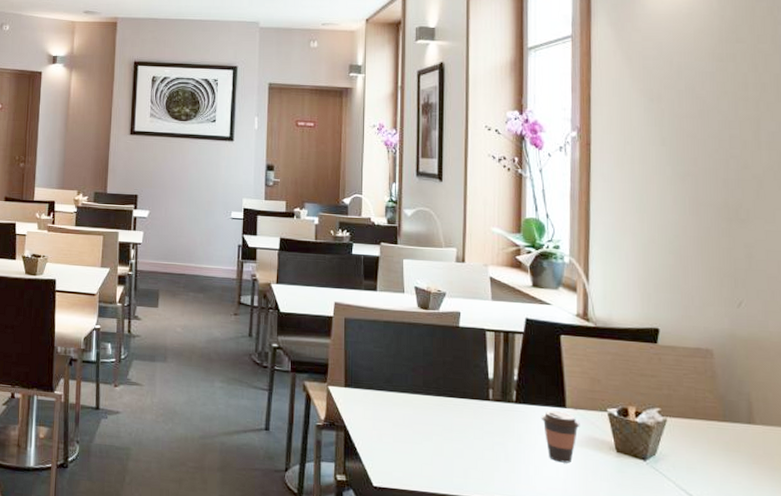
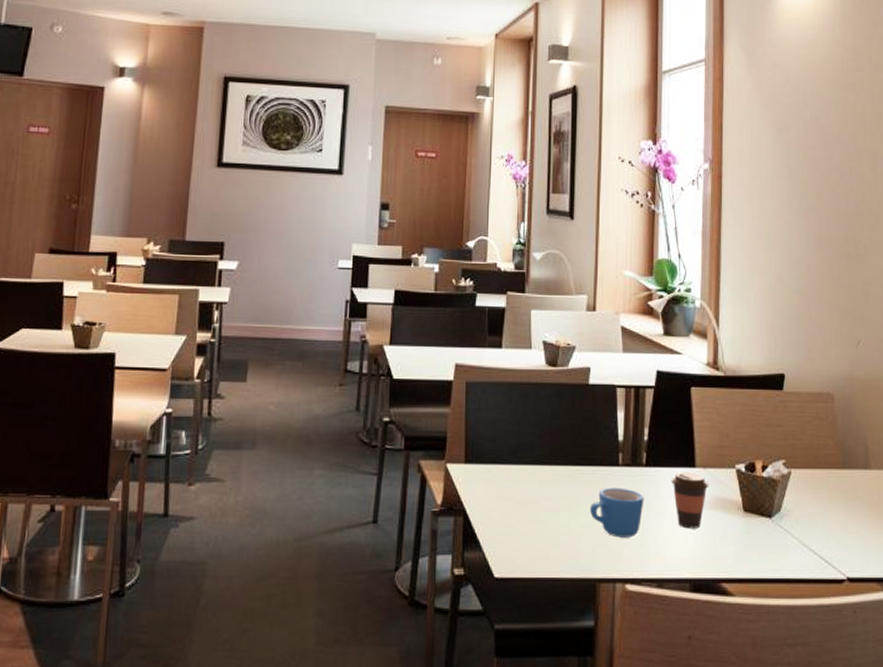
mug: none [462,418,515,465] -> present [590,487,644,538]

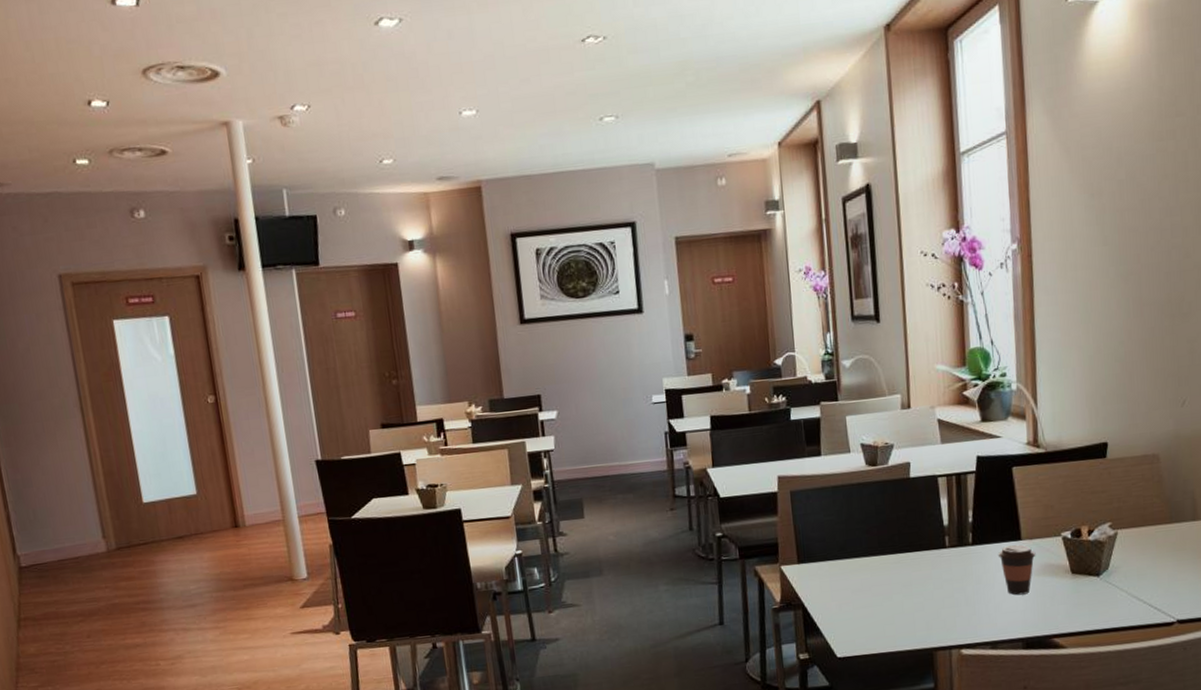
mug: present [590,487,644,538] -> none [921,567,973,611]

